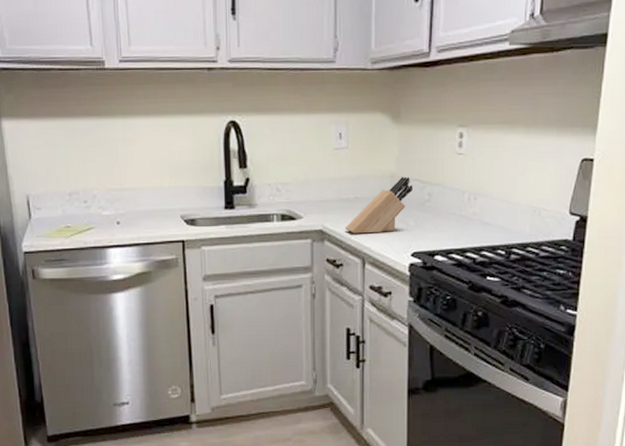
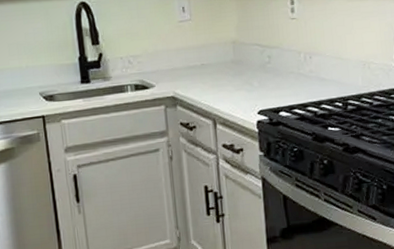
knife block: present [345,176,413,234] -> none [194,42,254,98]

